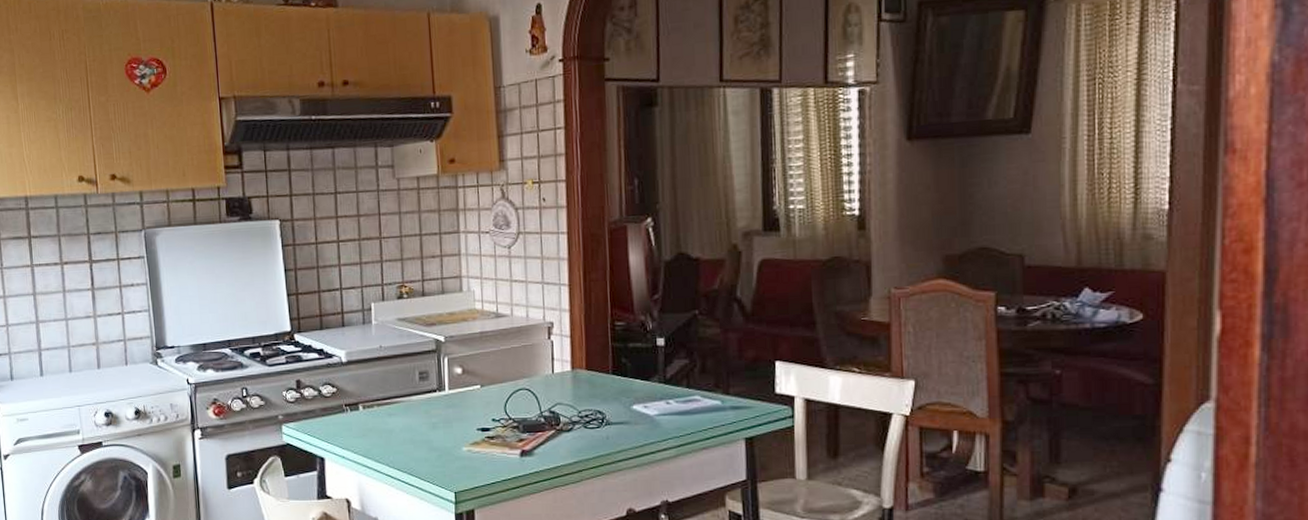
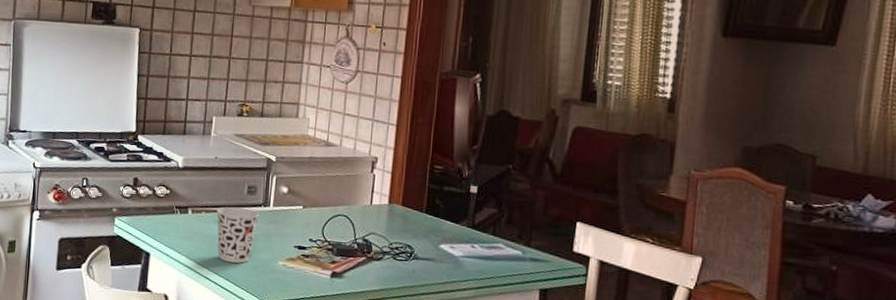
cup: none [389,395,435,455] -> present [217,206,259,263]

